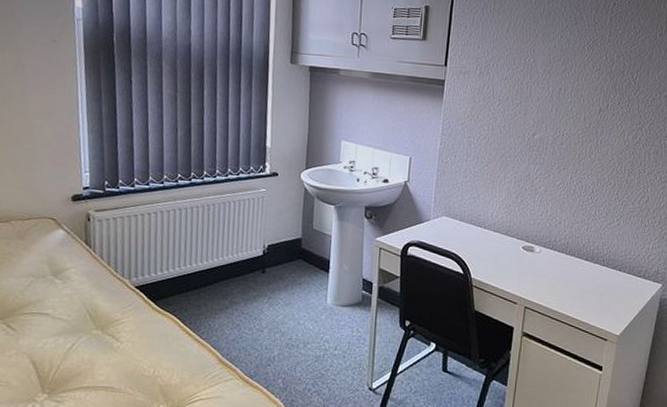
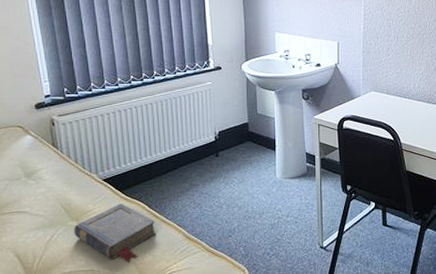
book: none [97,315,188,383] -> present [74,203,156,262]

